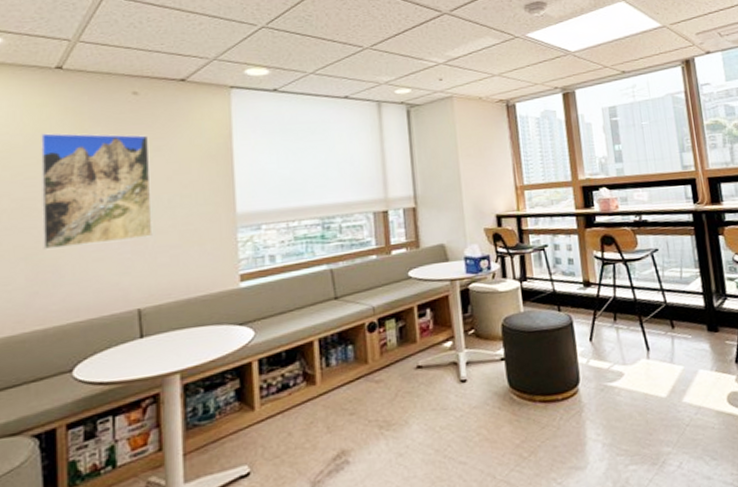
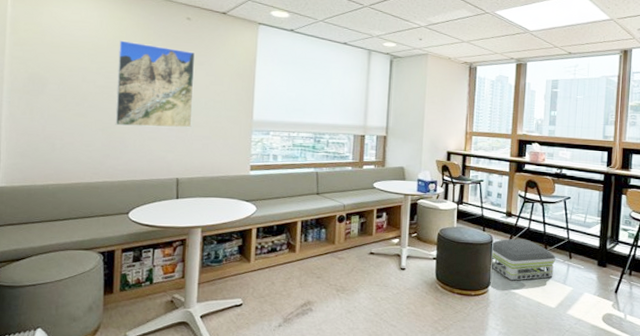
air purifier: none [571,312,656,371] -> present [490,238,556,281]

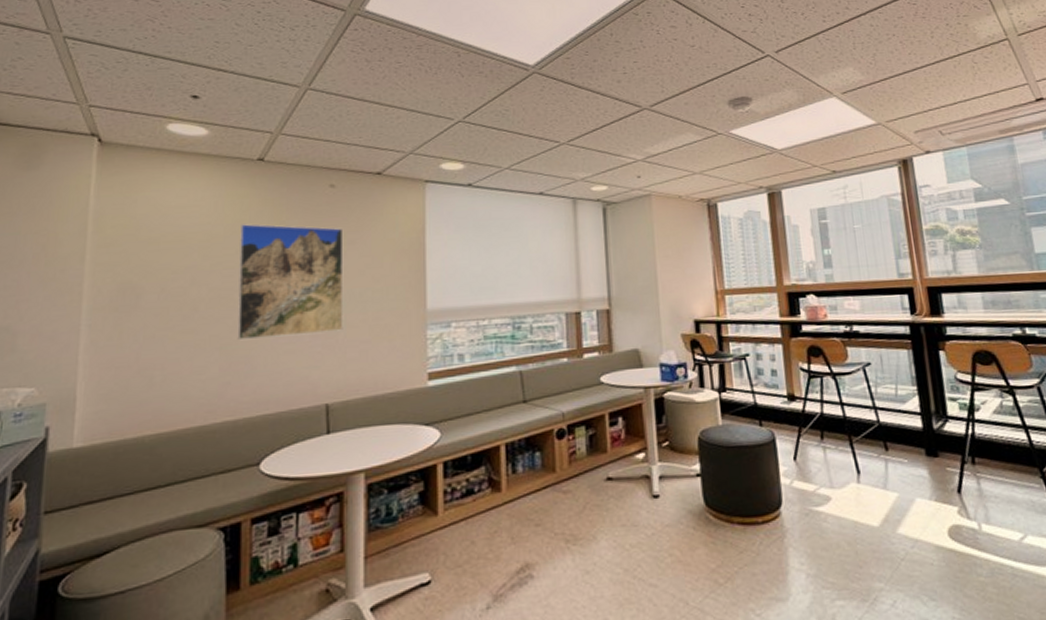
air purifier: present [490,238,556,281] -> none [774,430,868,494]

